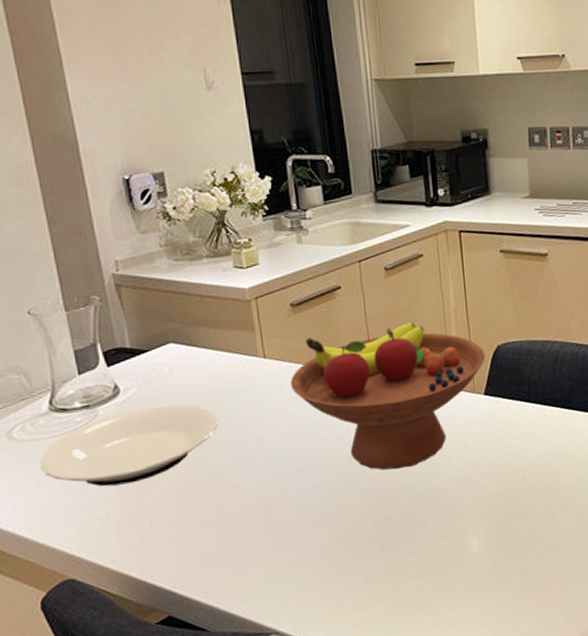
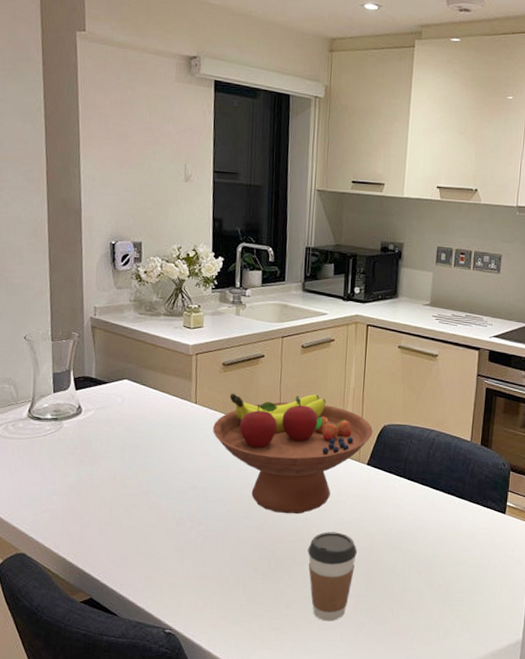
plate: present [40,404,218,487] -> none [14,428,152,486]
coffee cup: none [429,479,488,586] -> present [308,532,357,622]

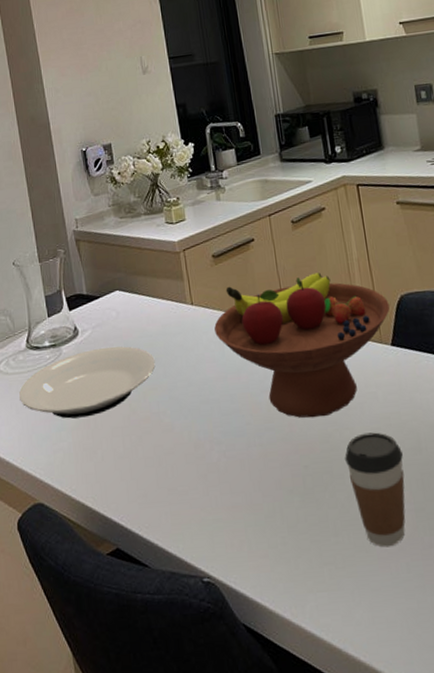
plate: none [14,428,152,486] -> present [19,346,156,419]

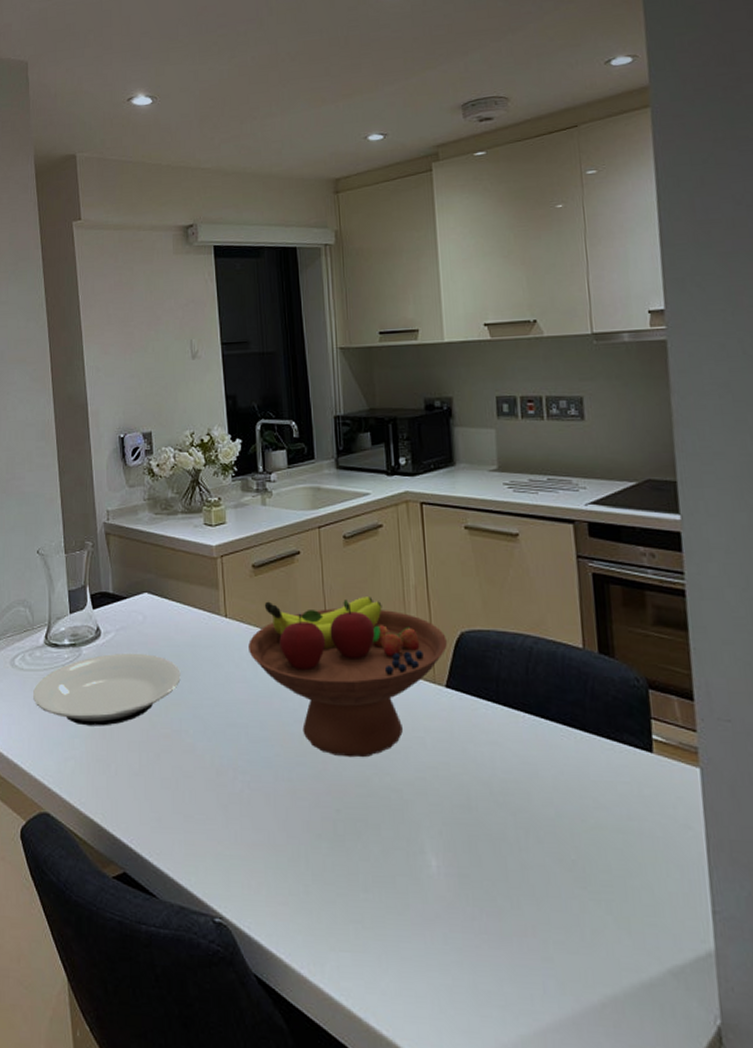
coffee cup: present [345,432,406,548] -> none [383,781,449,913]

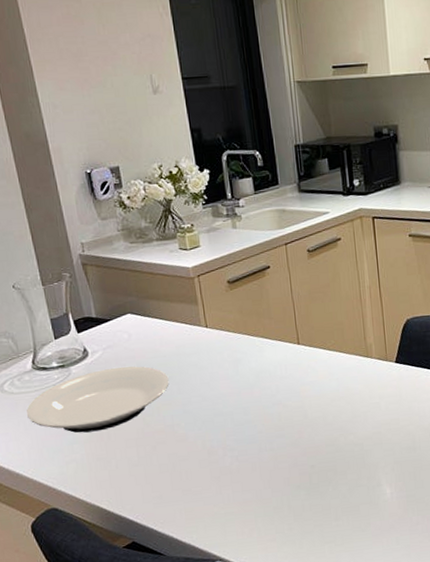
fruit bowl: present [249,597,447,758] -> none [229,298,396,426]

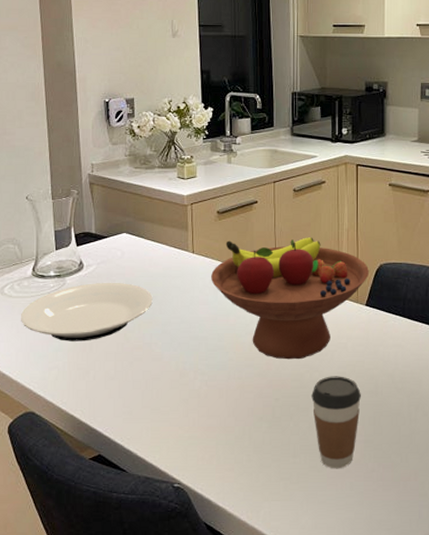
fruit bowl: none [229,298,396,426] -> present [211,237,369,360]
coffee cup: none [348,435,399,527] -> present [311,376,361,469]

